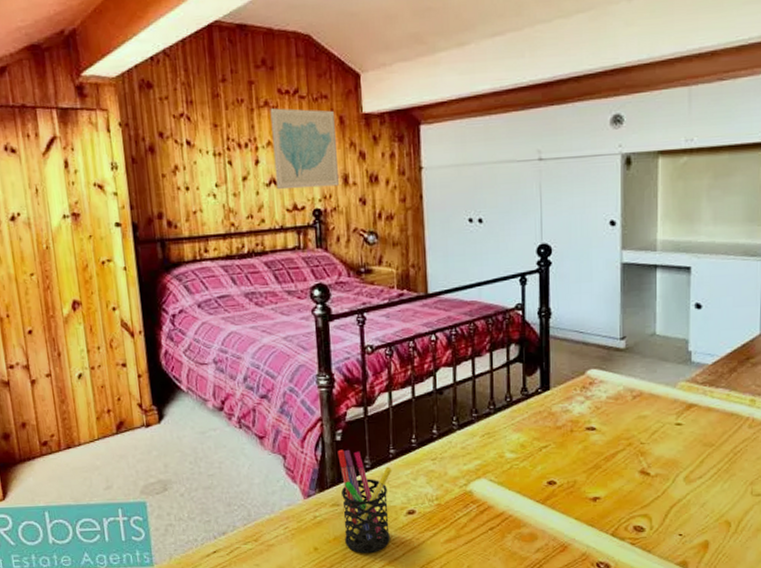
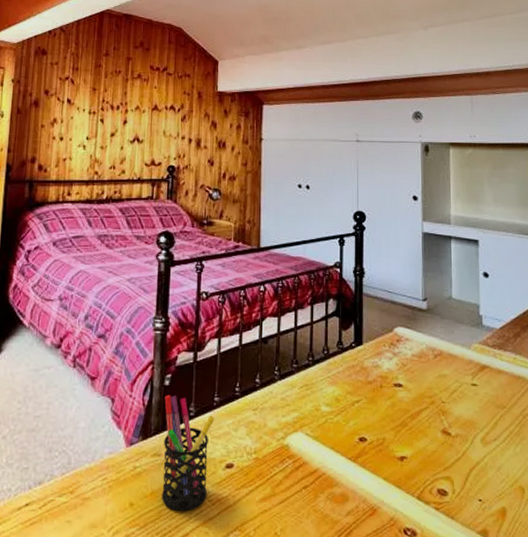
wall art: present [270,108,339,190] -> none [139,80,195,148]

